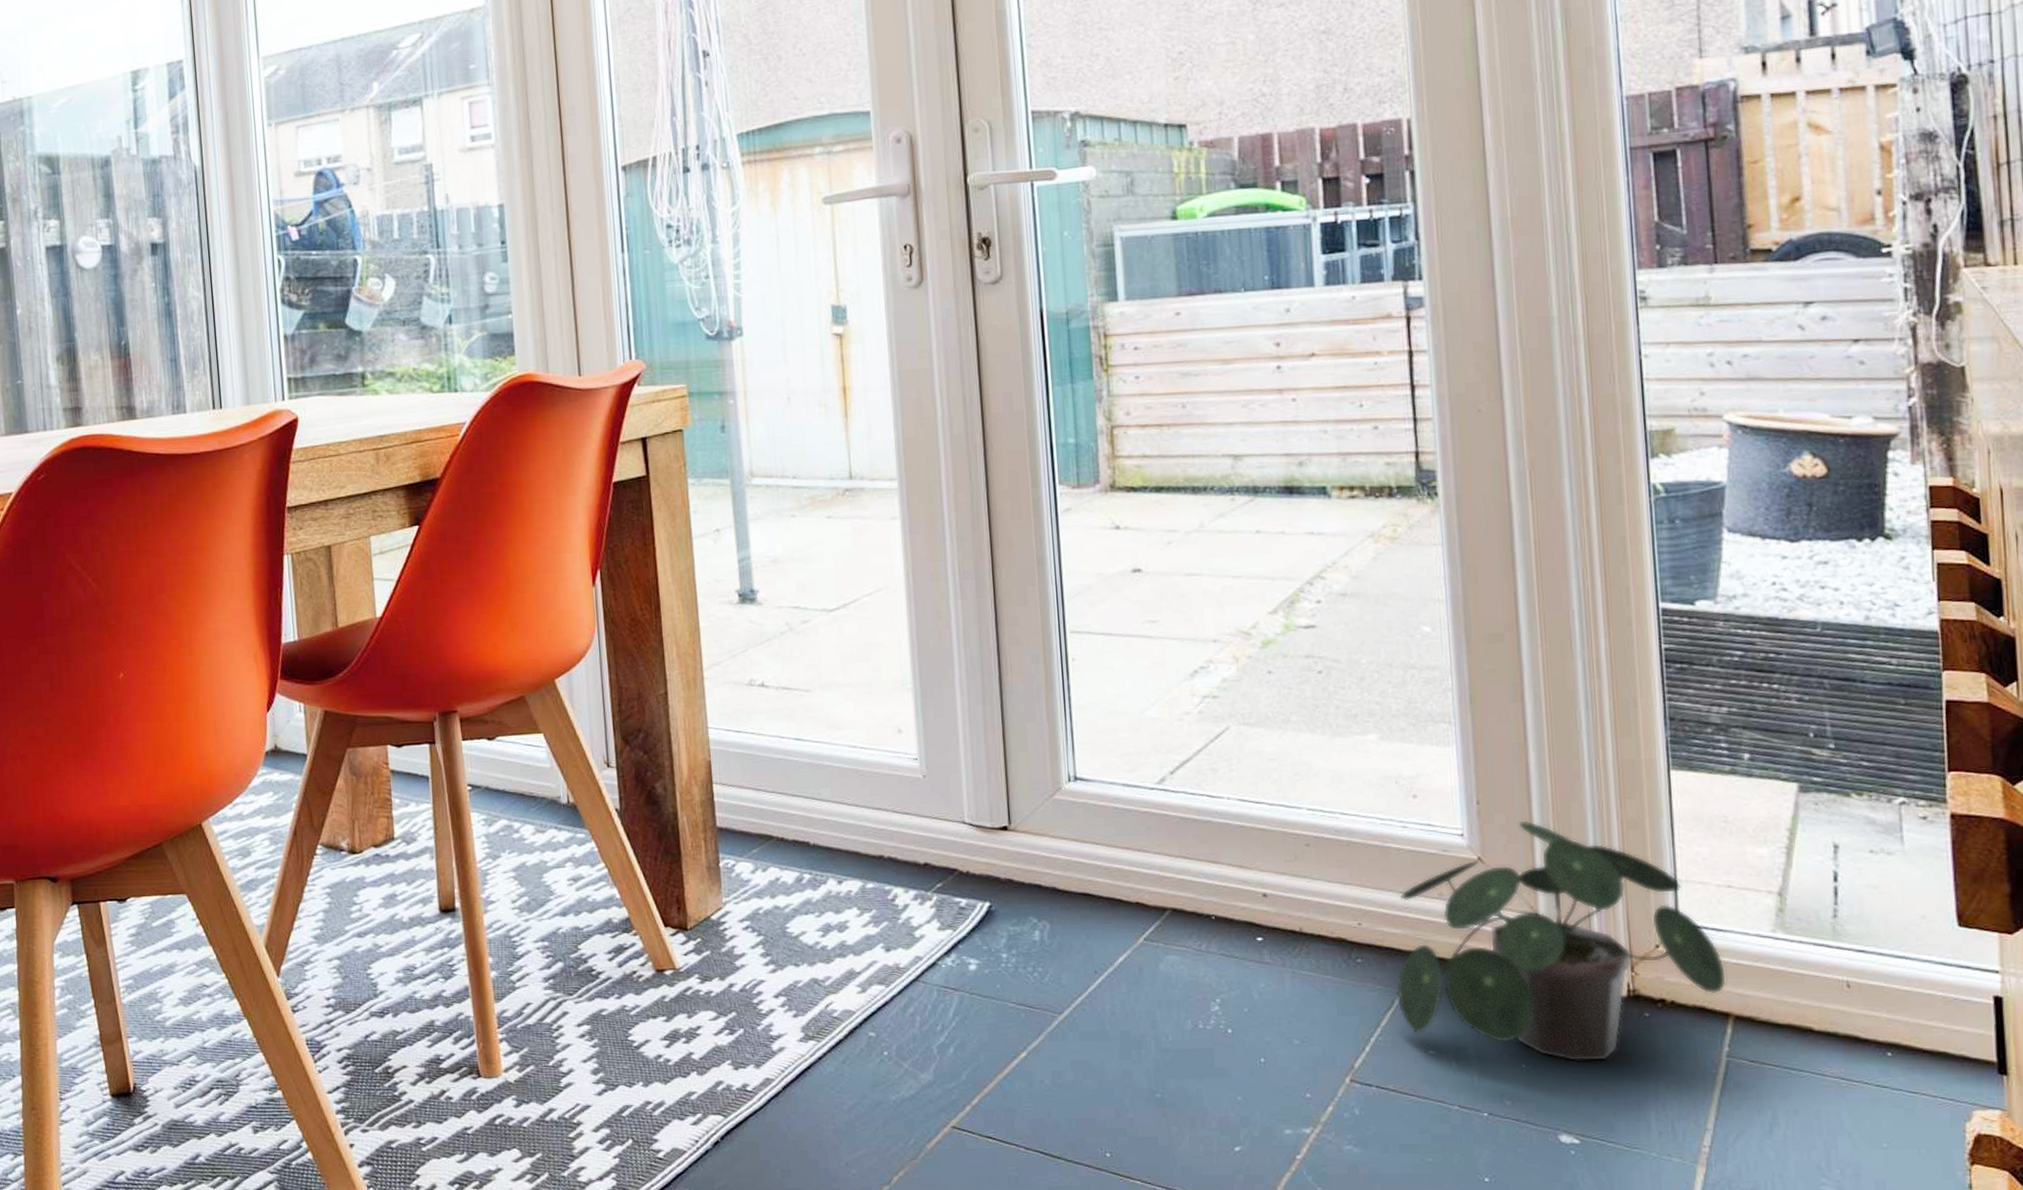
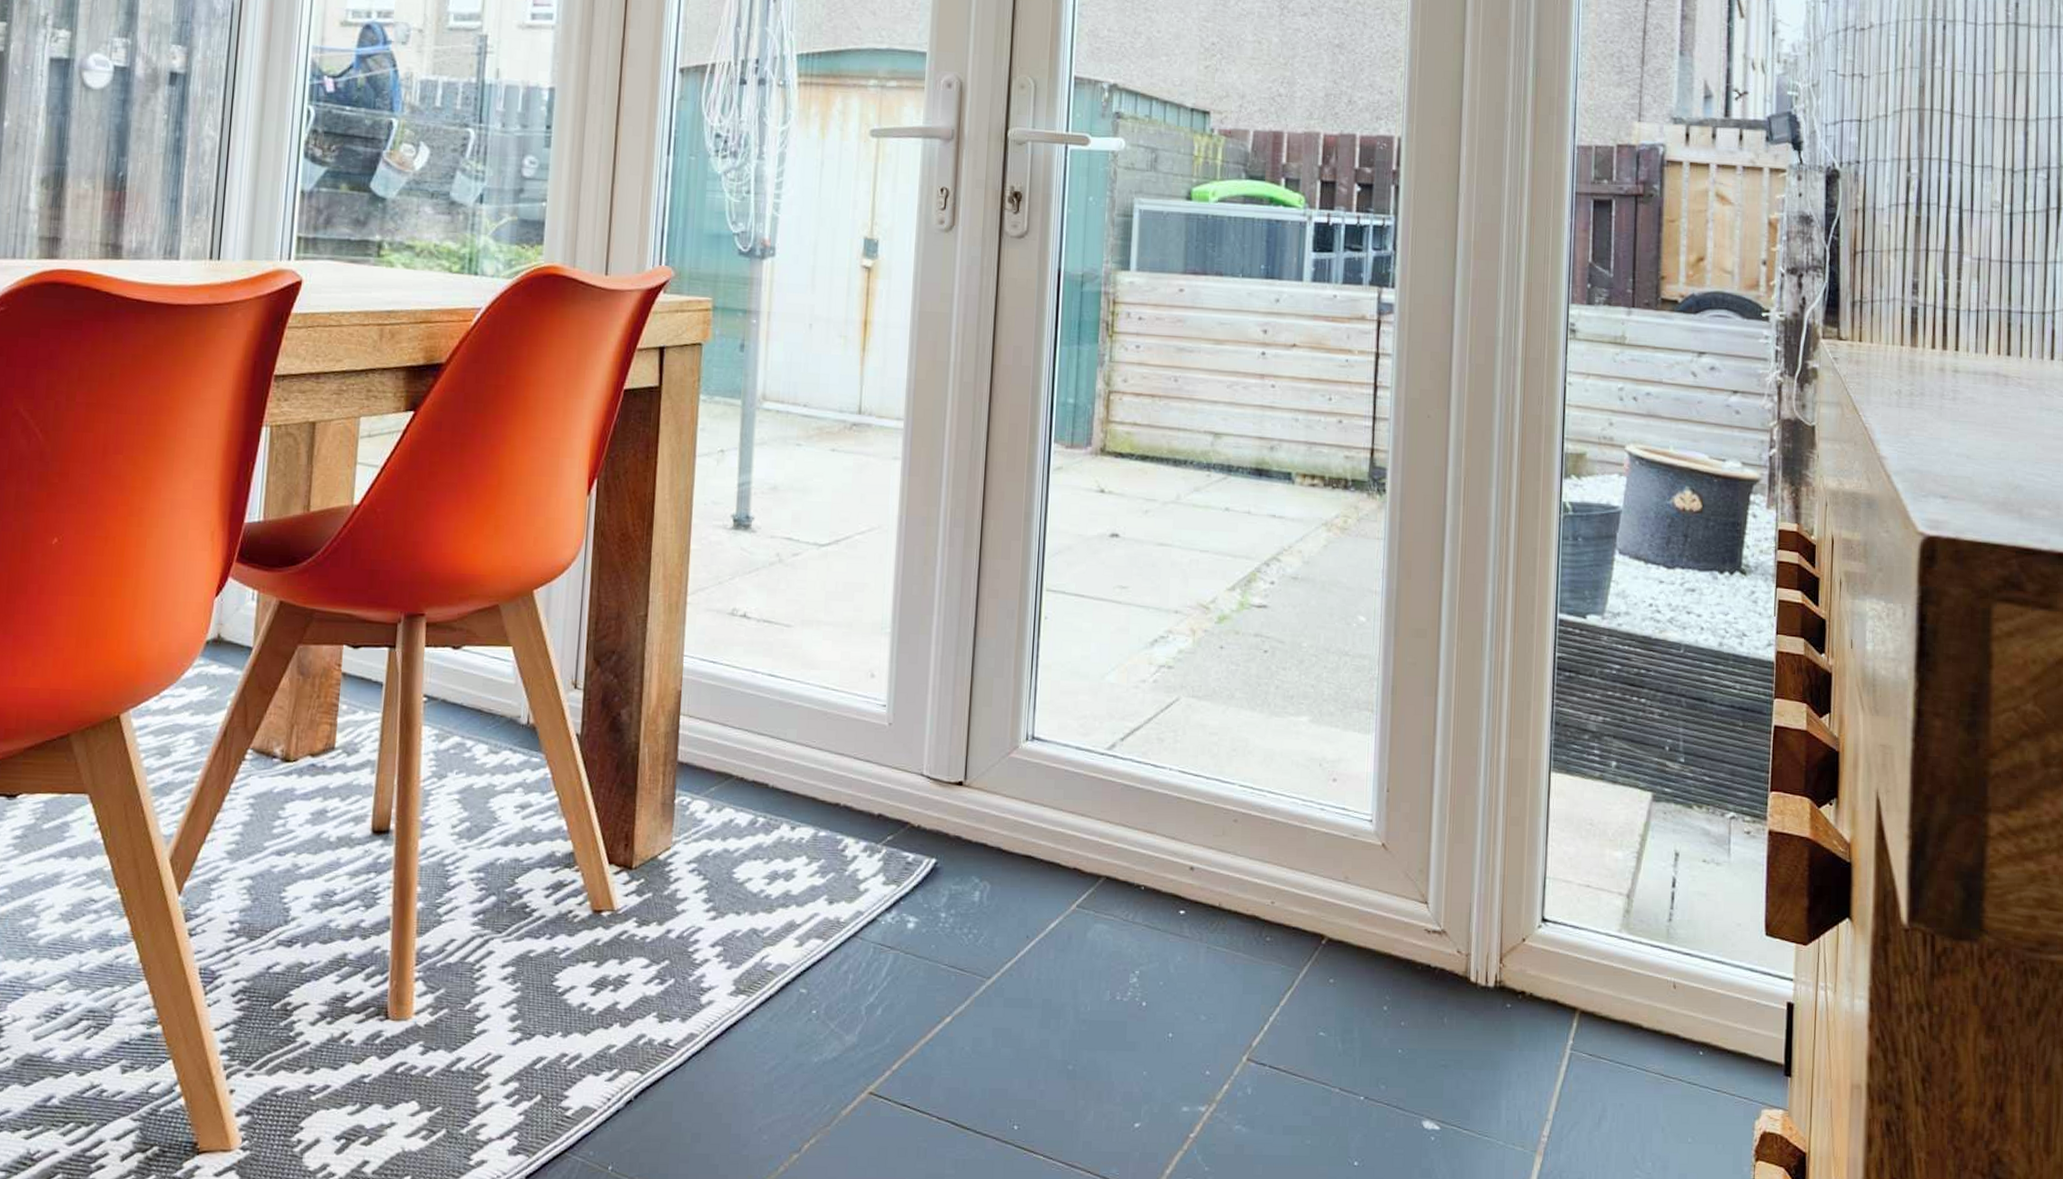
potted plant: present [1396,820,1726,1062] -> none [1297,811,1577,1050]

